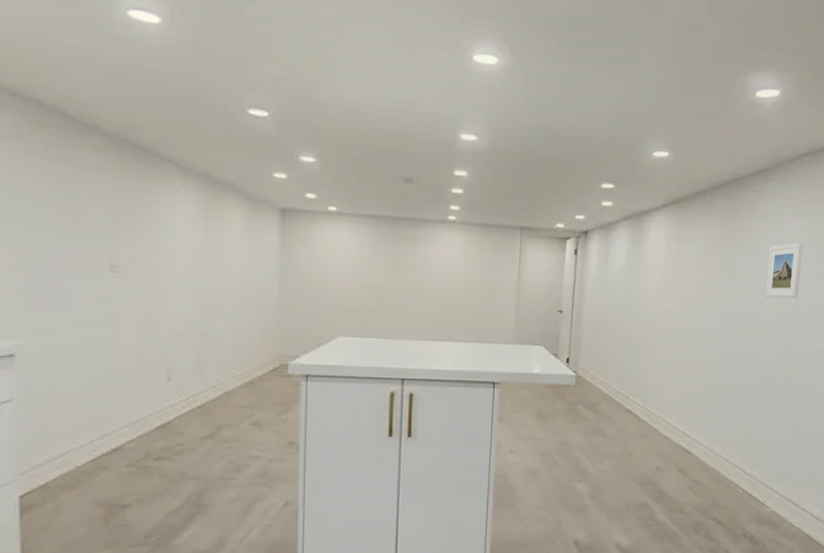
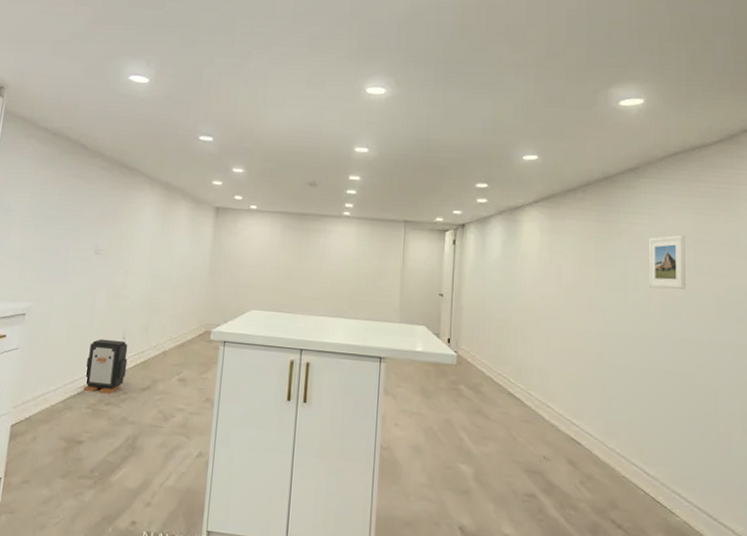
trash can: none [120,381,178,447] -> present [83,339,128,394]

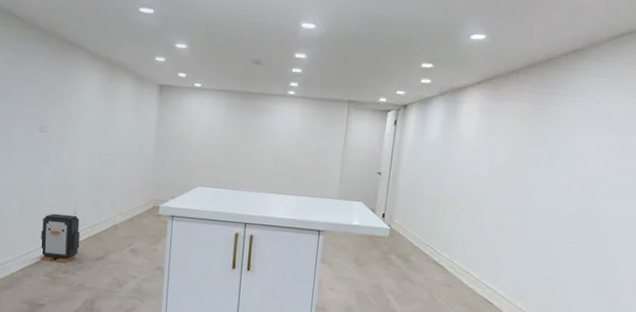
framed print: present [648,234,686,289] -> none [574,117,616,169]

